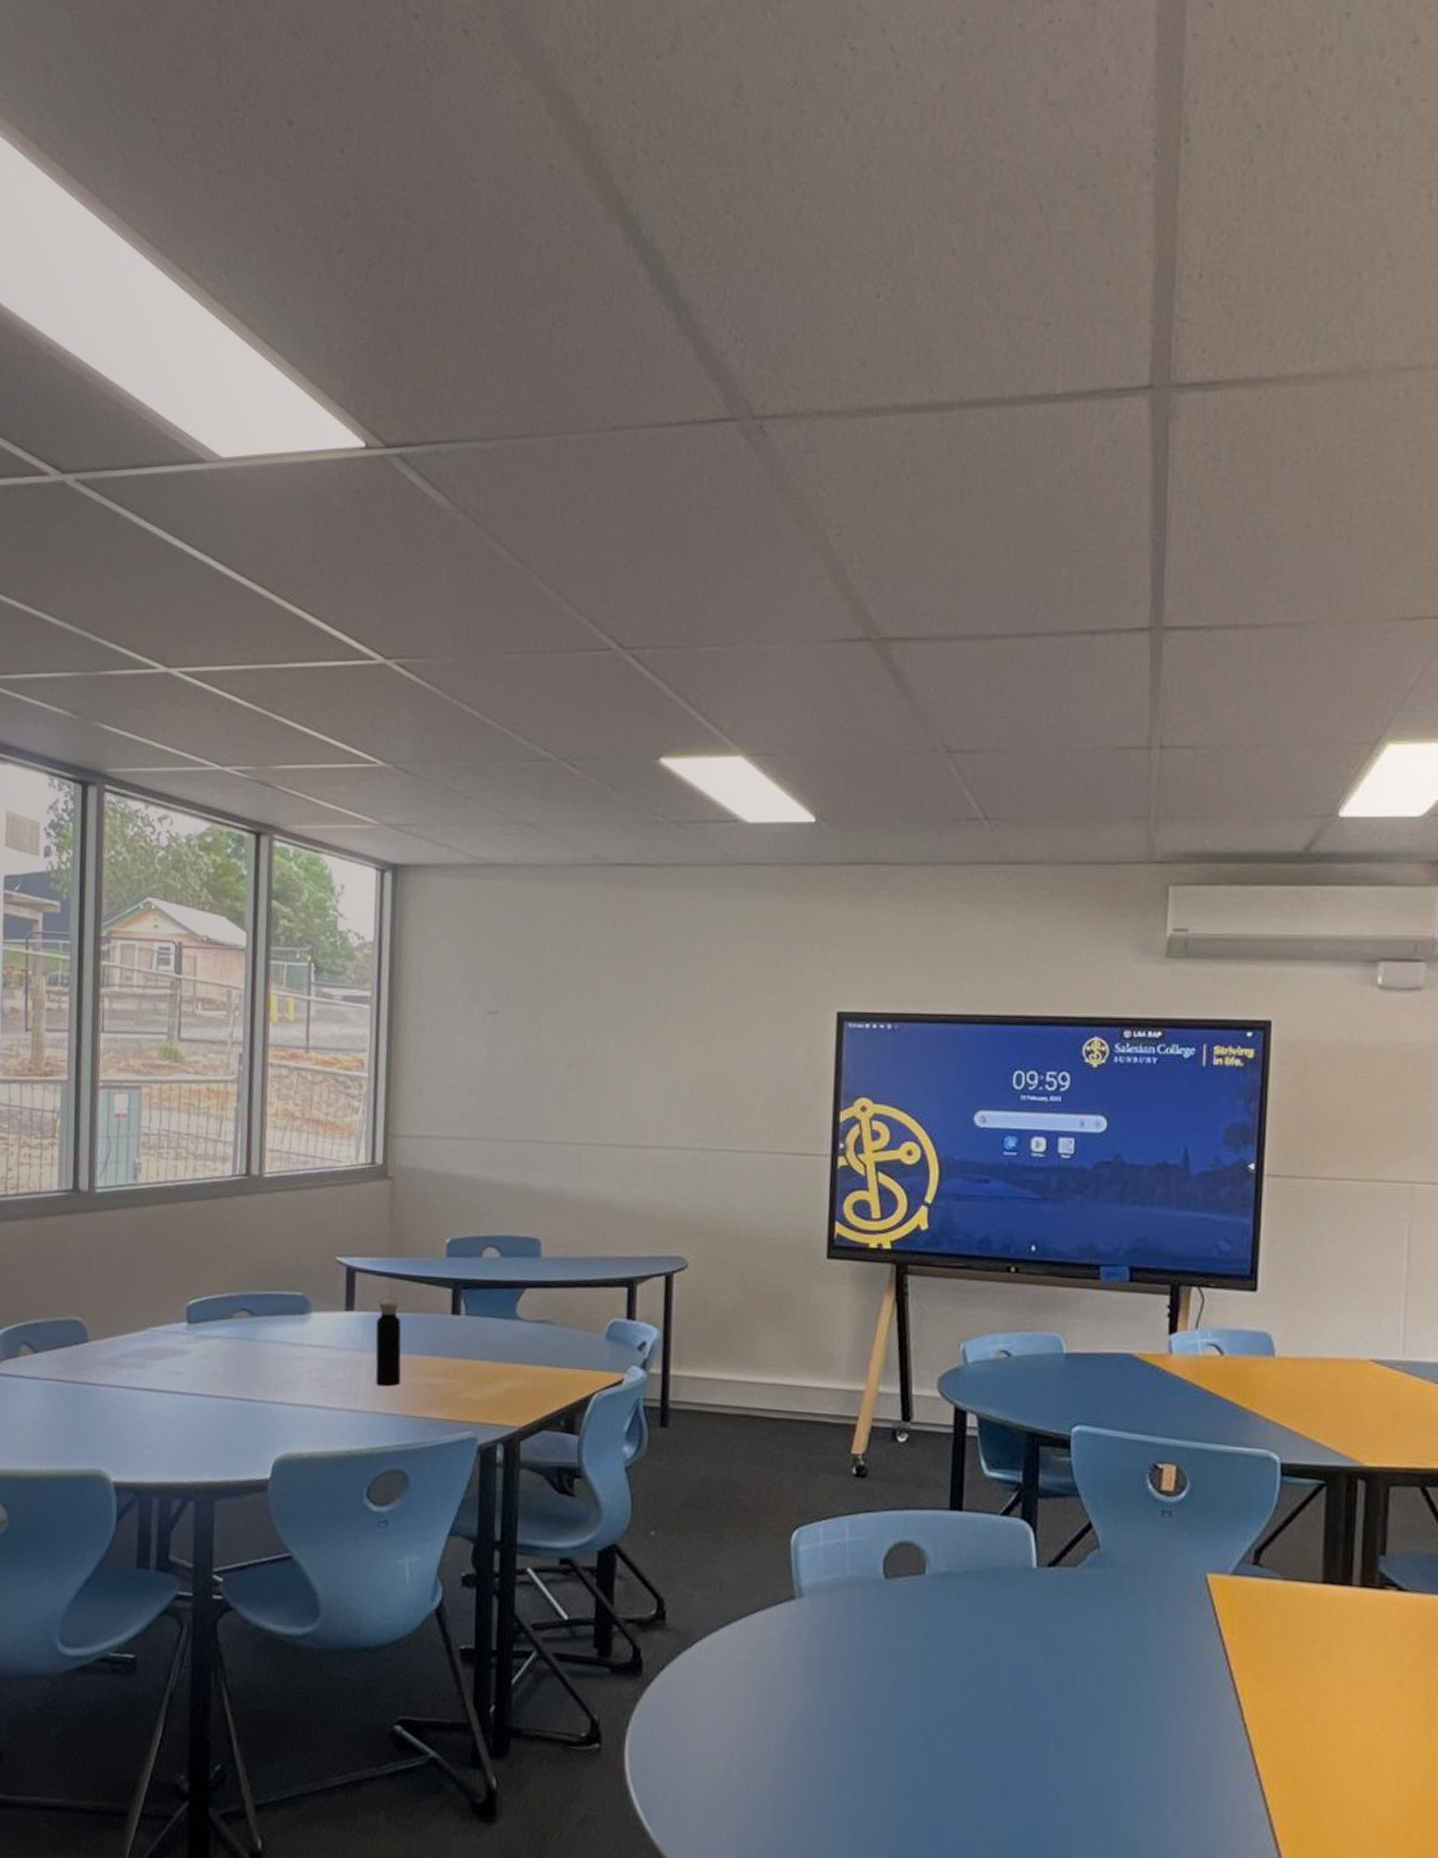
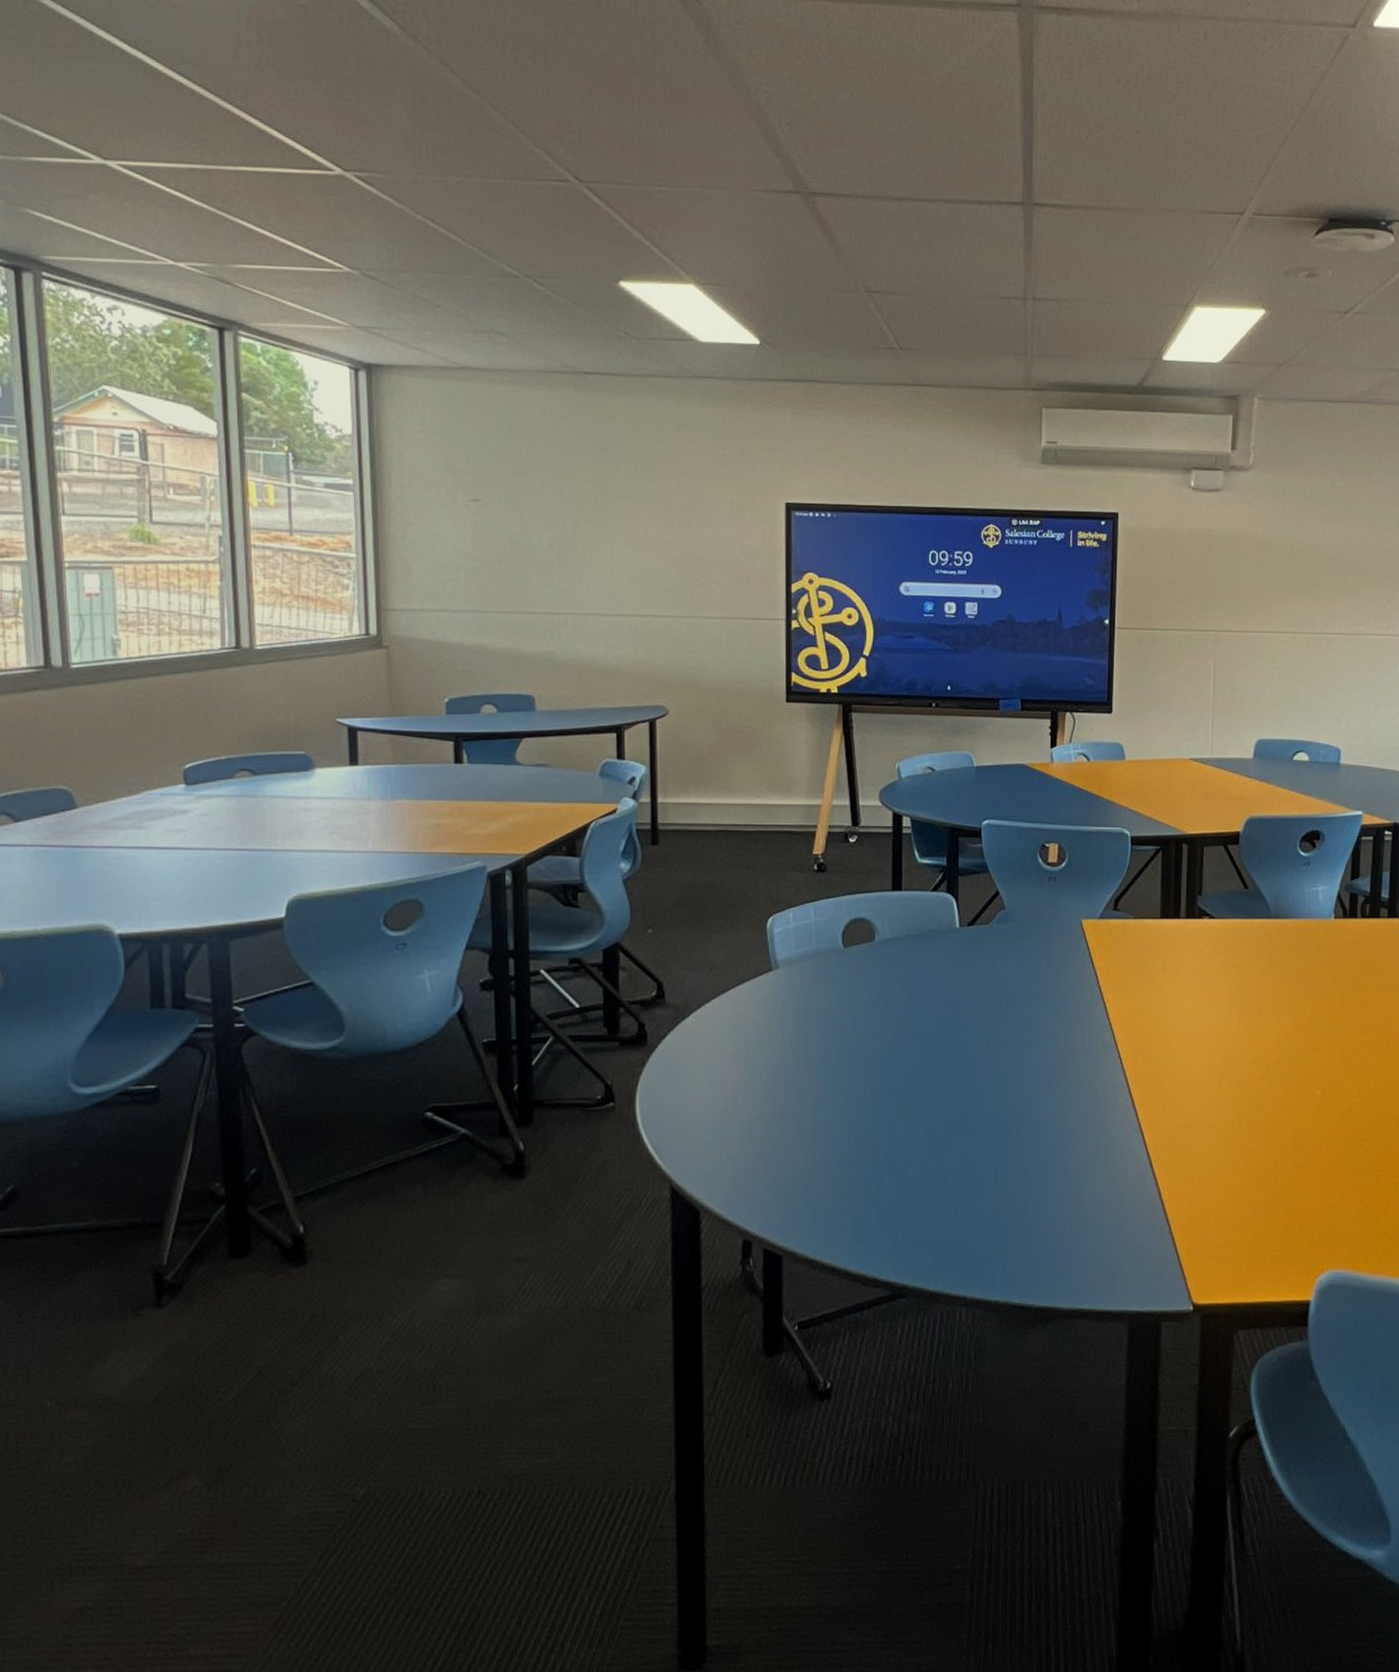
water bottle: present [375,1295,402,1386] -> none [381,750,410,828]

